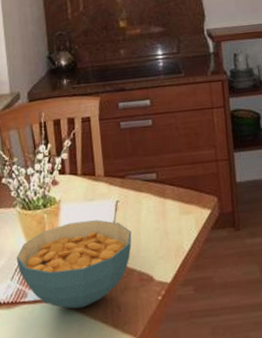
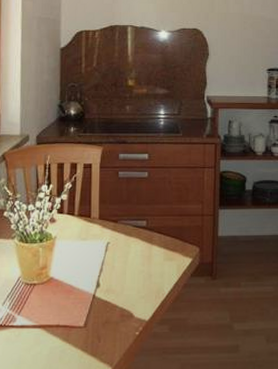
cereal bowl: present [16,220,132,309] -> none [9,258,118,337]

